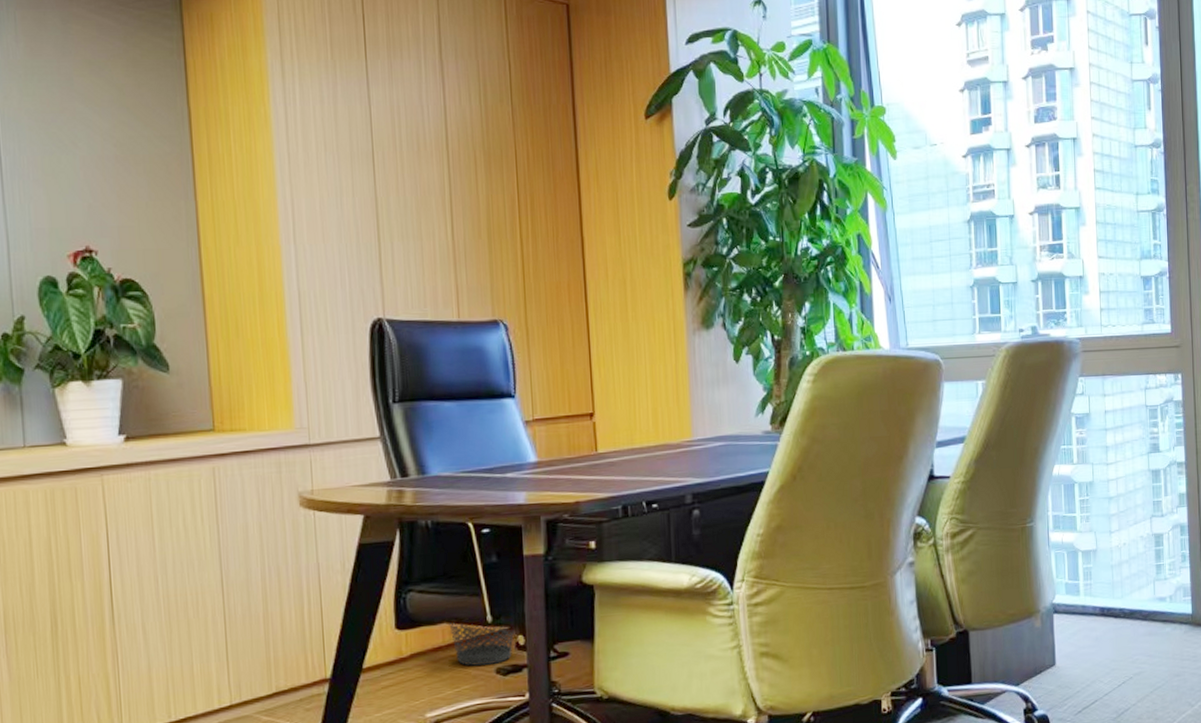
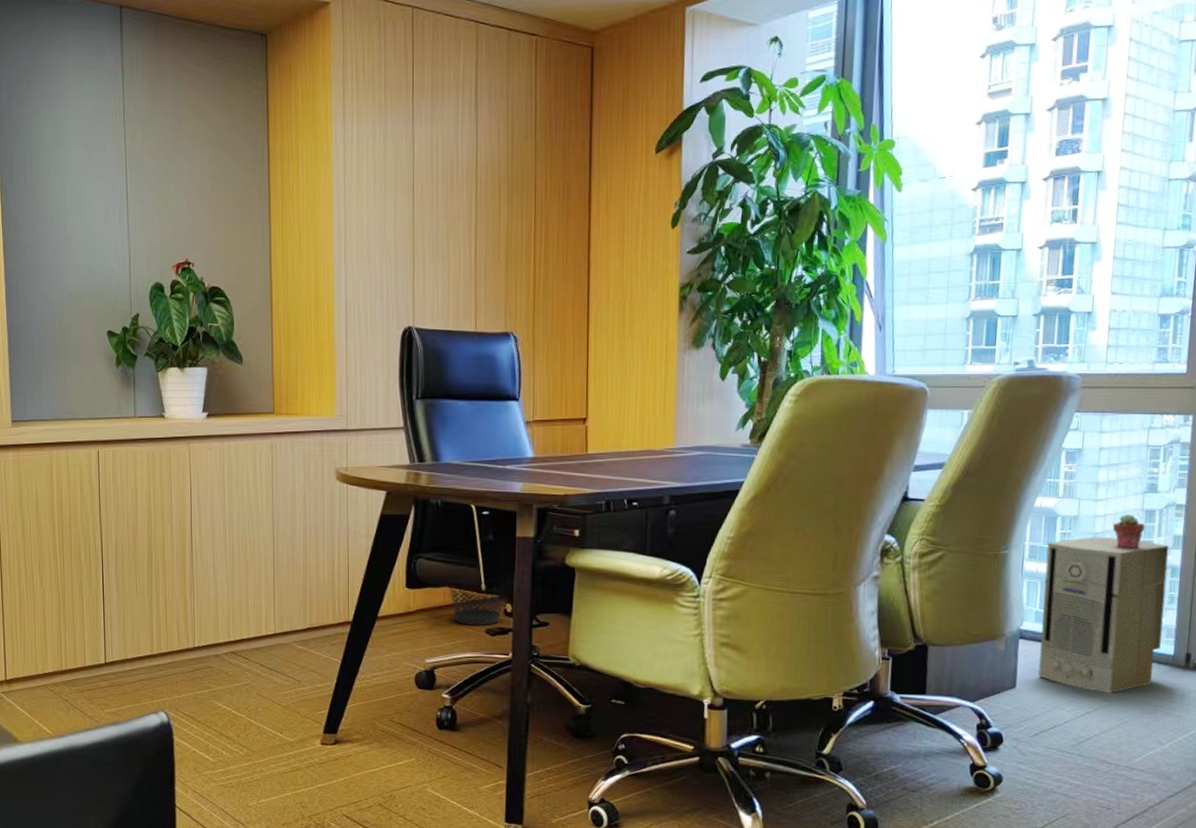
air purifier: none [1069,500,1180,660] -> present [1038,536,1170,693]
potted succulent: none [1124,475,1153,511] -> present [1112,514,1145,549]

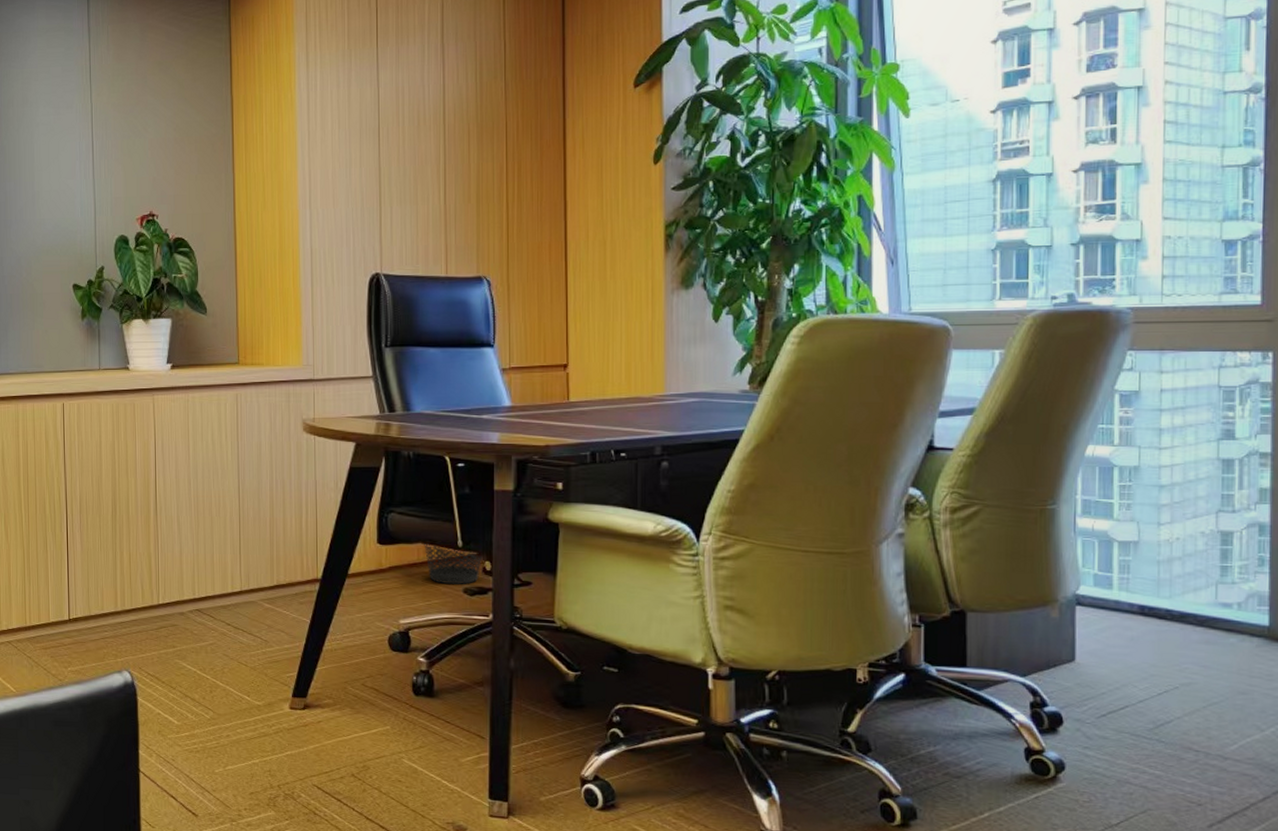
air purifier: present [1038,536,1170,693] -> none [1102,489,1255,669]
potted succulent: present [1112,514,1145,549] -> none [1182,463,1222,504]

